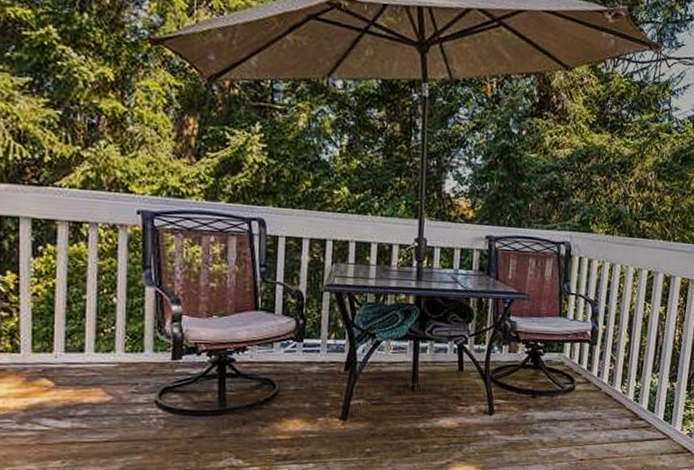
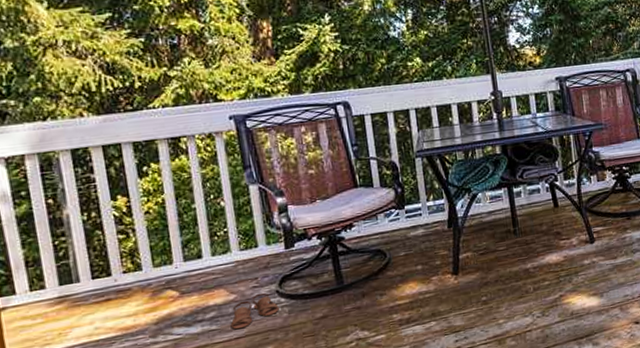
sandal: none [102,400,155,433] -> present [230,292,279,330]

